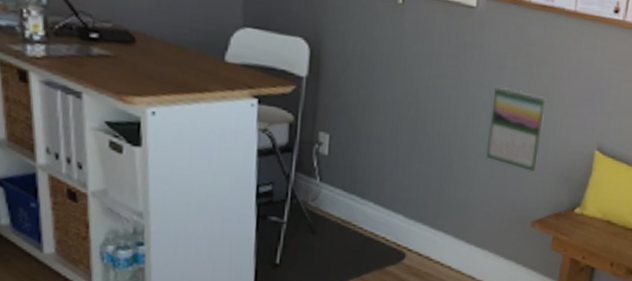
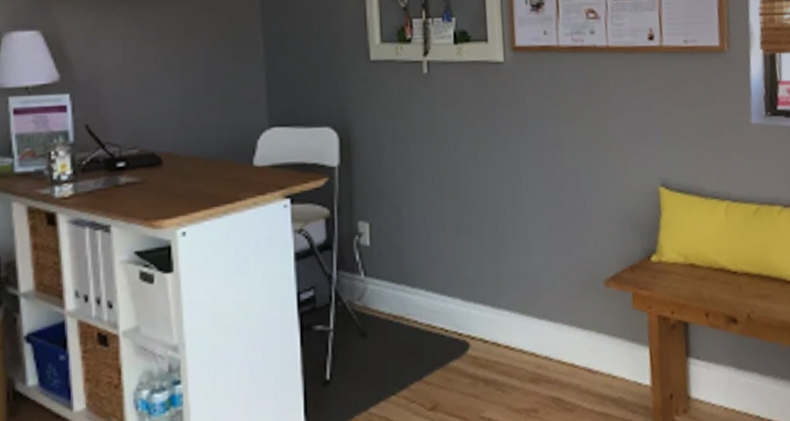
calendar: present [486,85,546,172] -> none [538,137,599,224]

